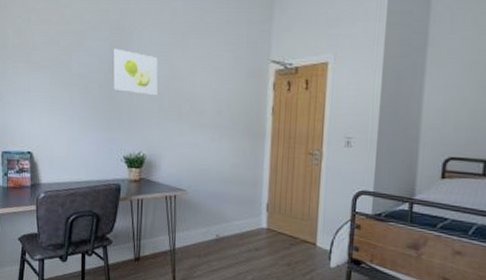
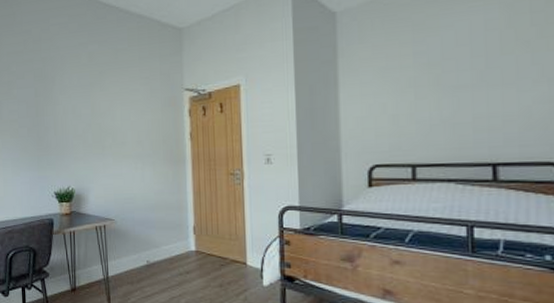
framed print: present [112,48,158,96] -> none [38,93,81,133]

